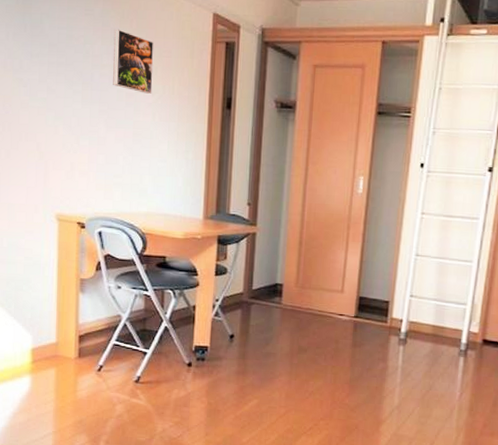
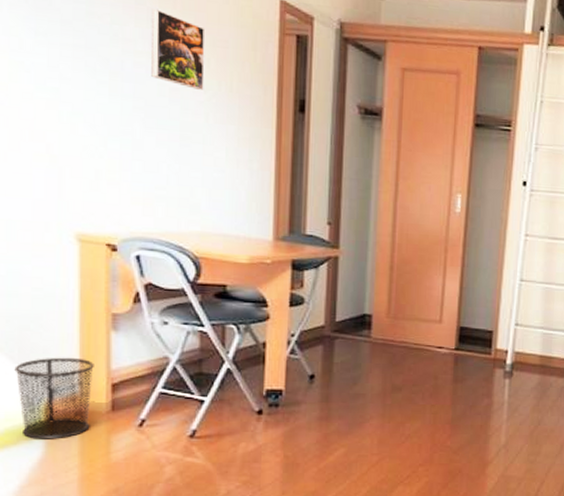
waste bin: none [11,312,67,378] -> present [14,357,94,439]

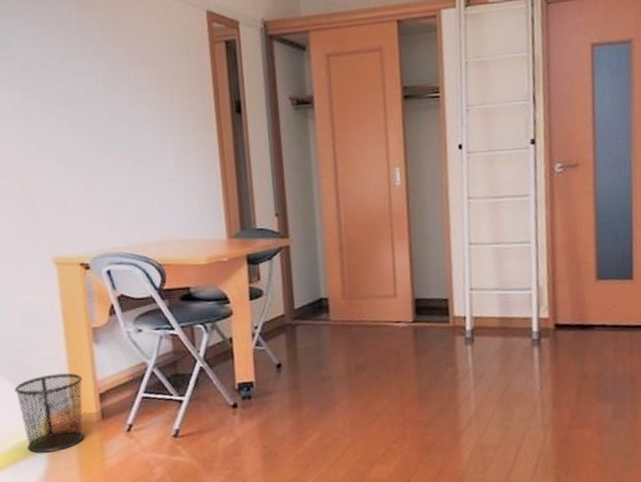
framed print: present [151,8,206,90] -> none [94,40,149,108]

